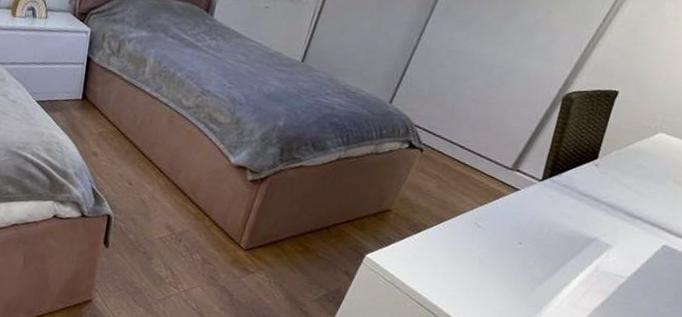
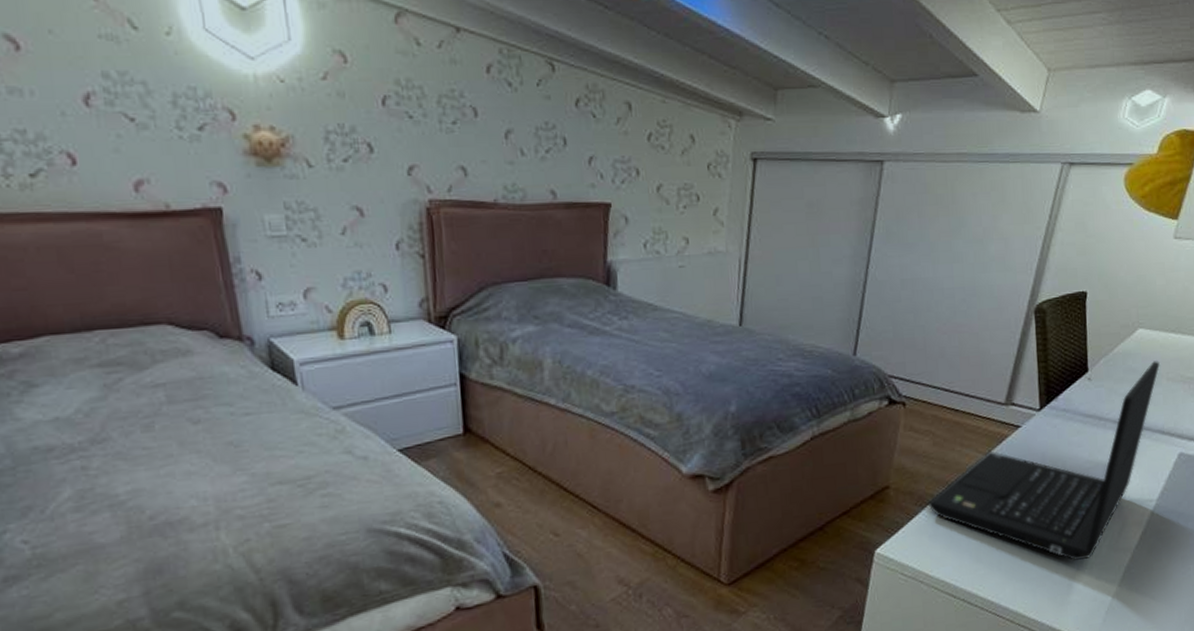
laptop: none [419,163,671,307] -> present [927,361,1160,561]

